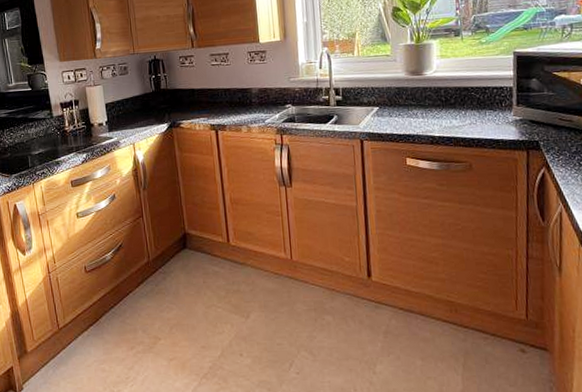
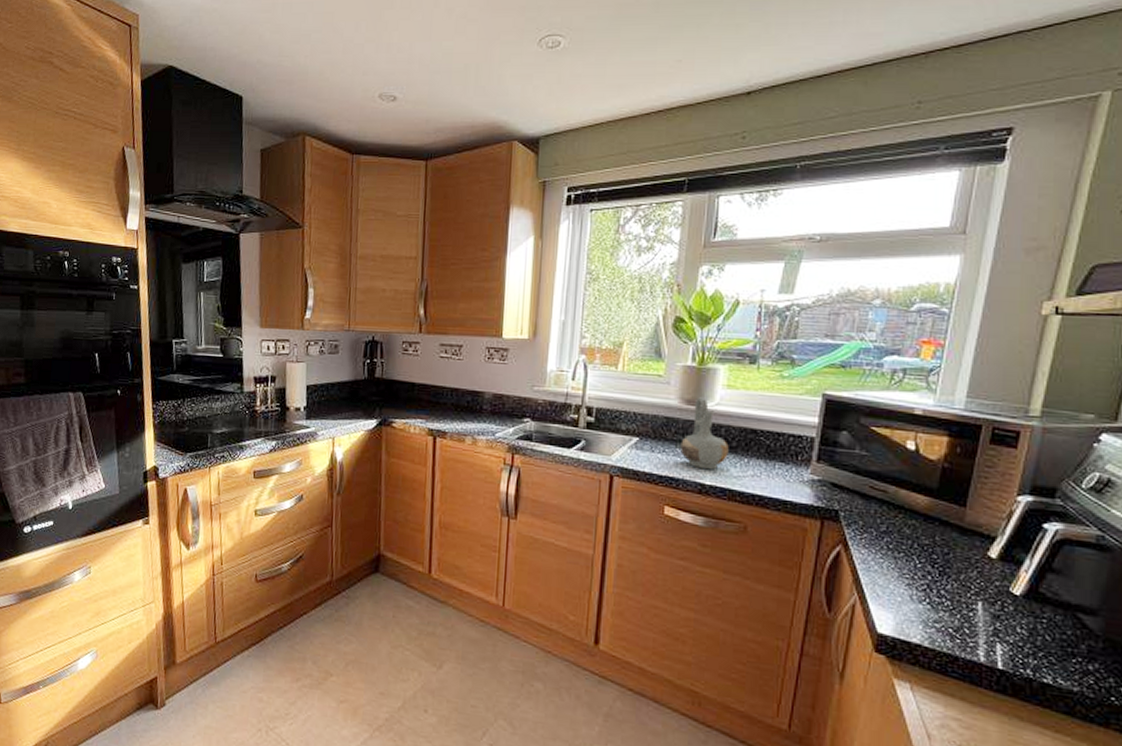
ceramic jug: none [411,68,449,125] -> present [680,397,729,470]

